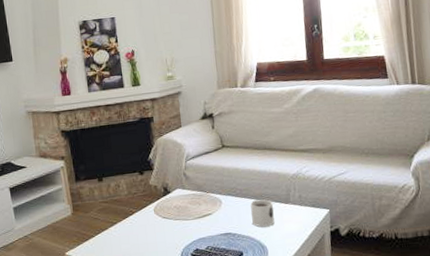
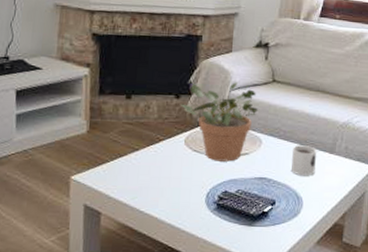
potted plant: none [145,153,215,224] -> present [180,82,260,162]

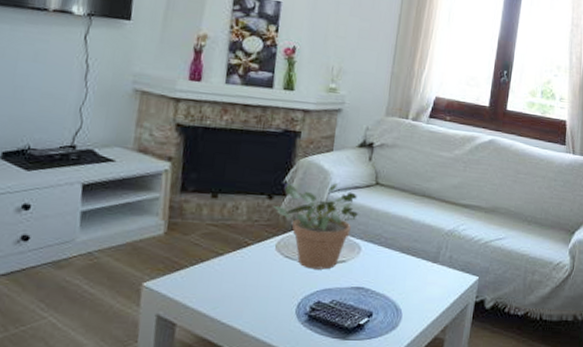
mug: present [291,145,316,176] -> none [391,253,419,287]

